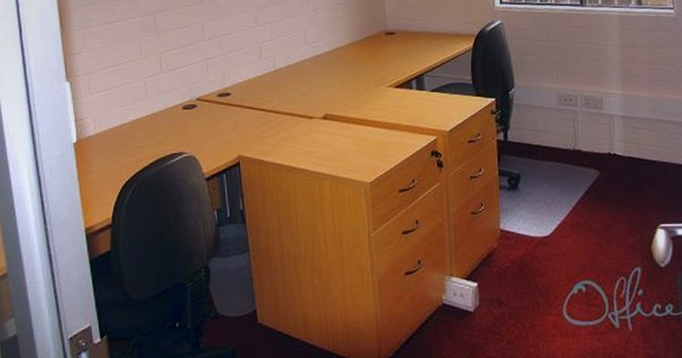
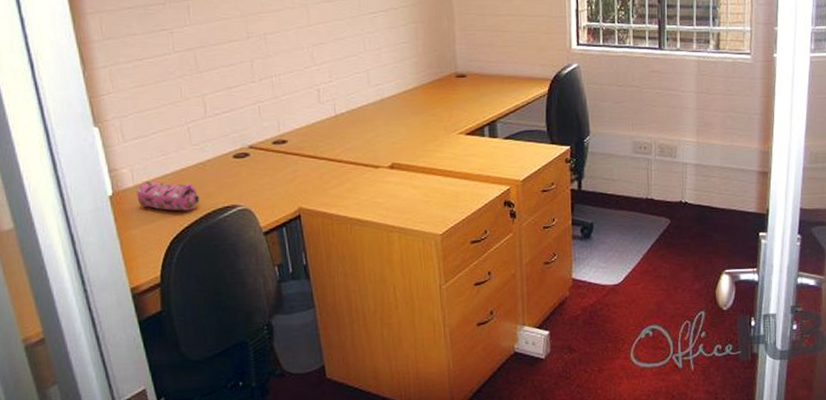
pencil case: none [97,129,151,157] -> present [137,180,200,211]

